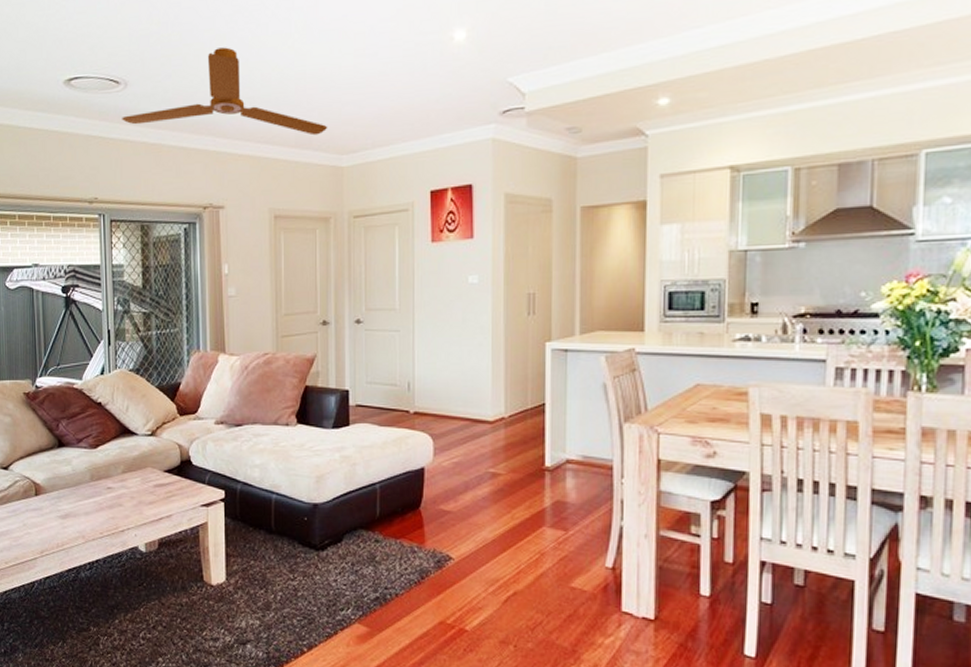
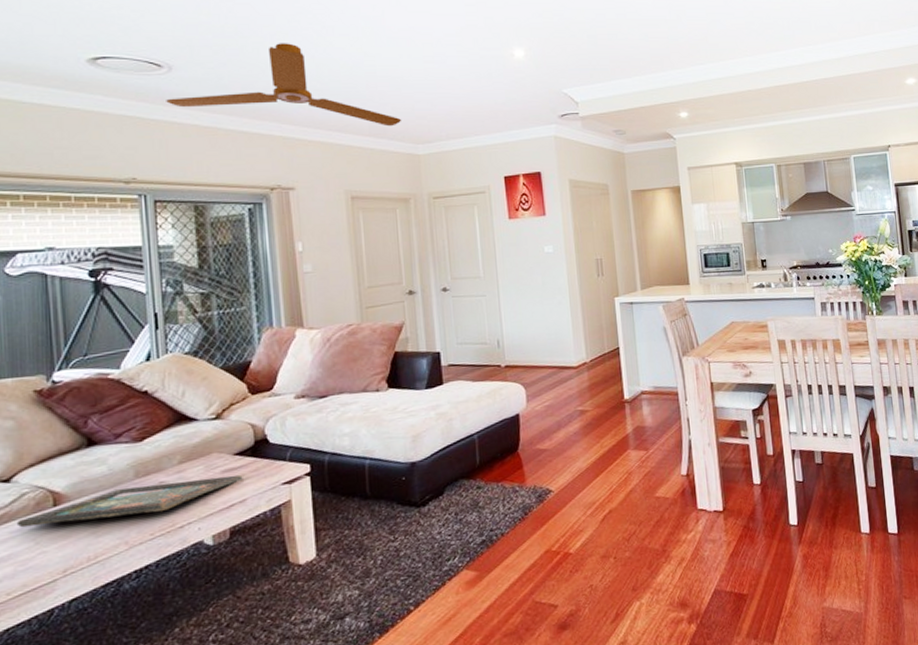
decorative tray: none [11,488,170,515] -> present [16,474,243,528]

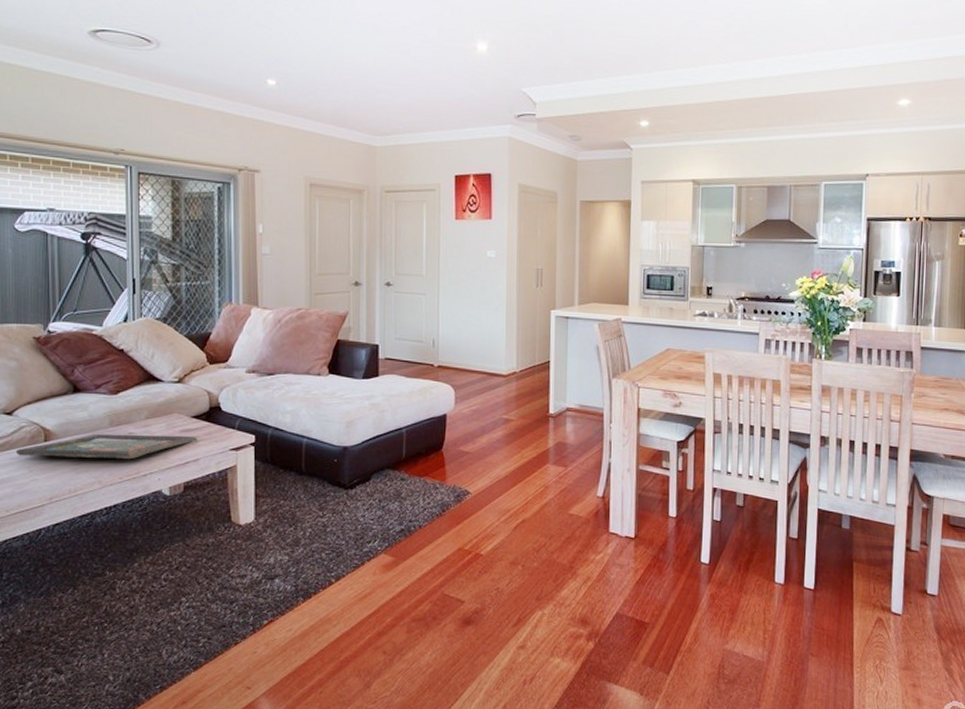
ceiling fan: present [166,43,402,127] -> none [153,24,363,116]

